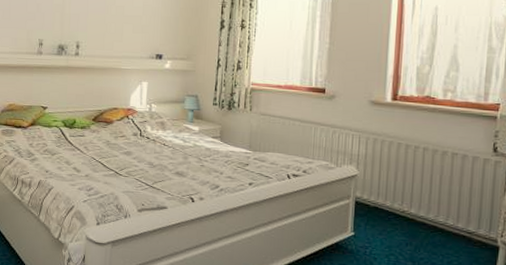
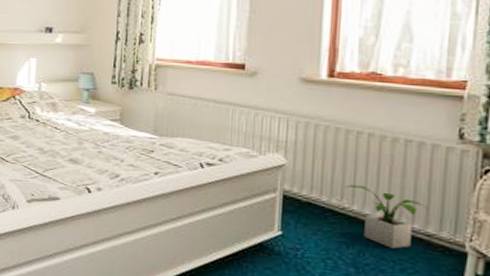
potted plant: none [404,191,469,245] -> present [345,184,428,249]

